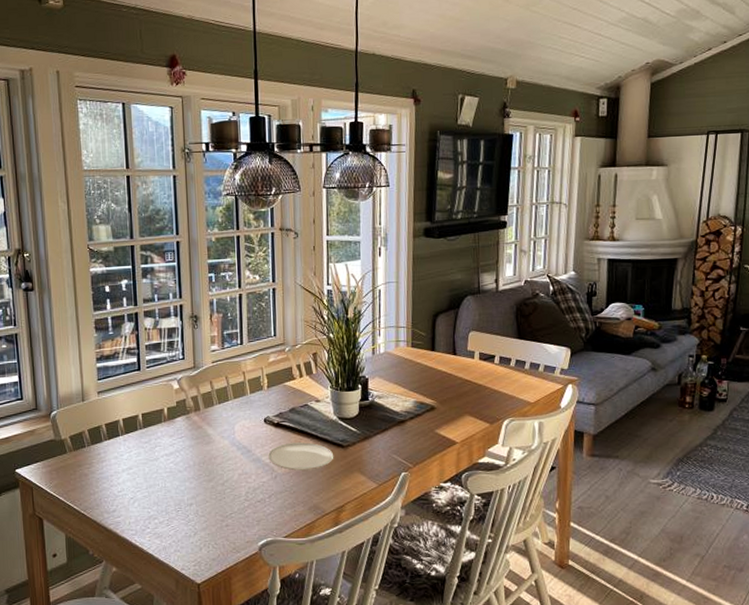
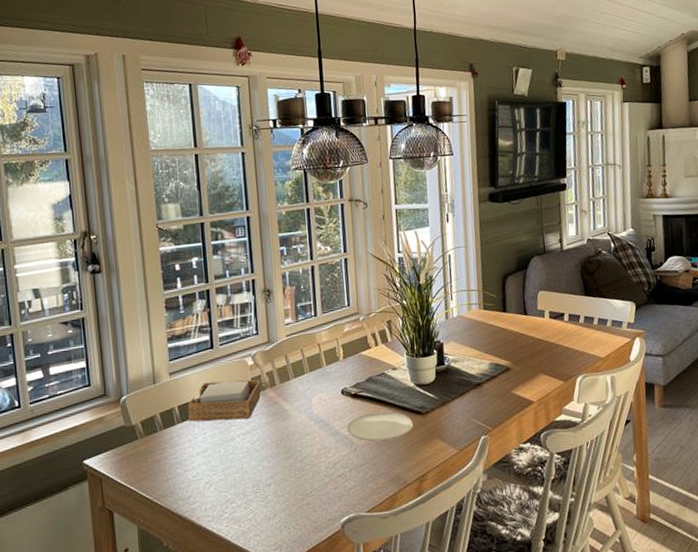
napkin holder: none [114,402,186,441] -> present [188,380,262,422]

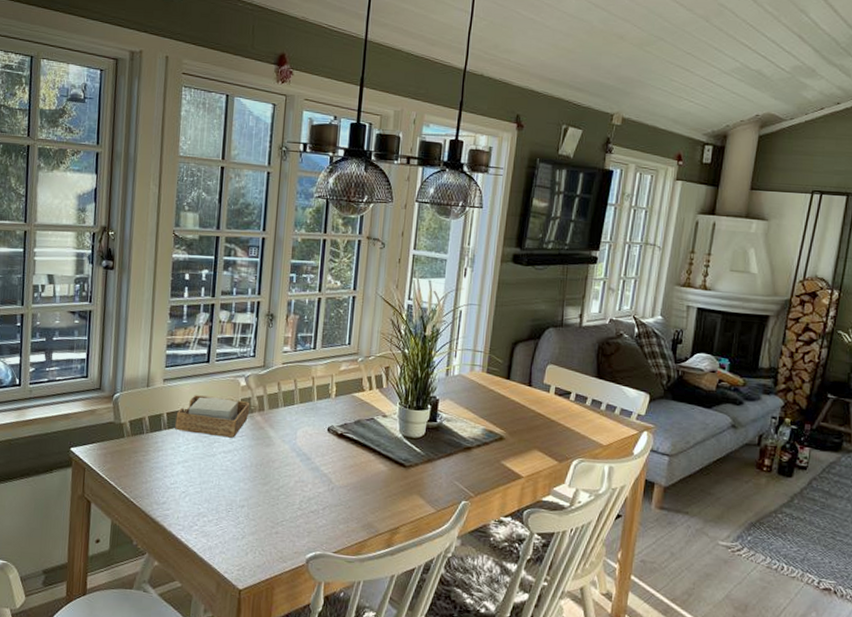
plate: present [347,411,413,442] -> none [327,455,395,487]

